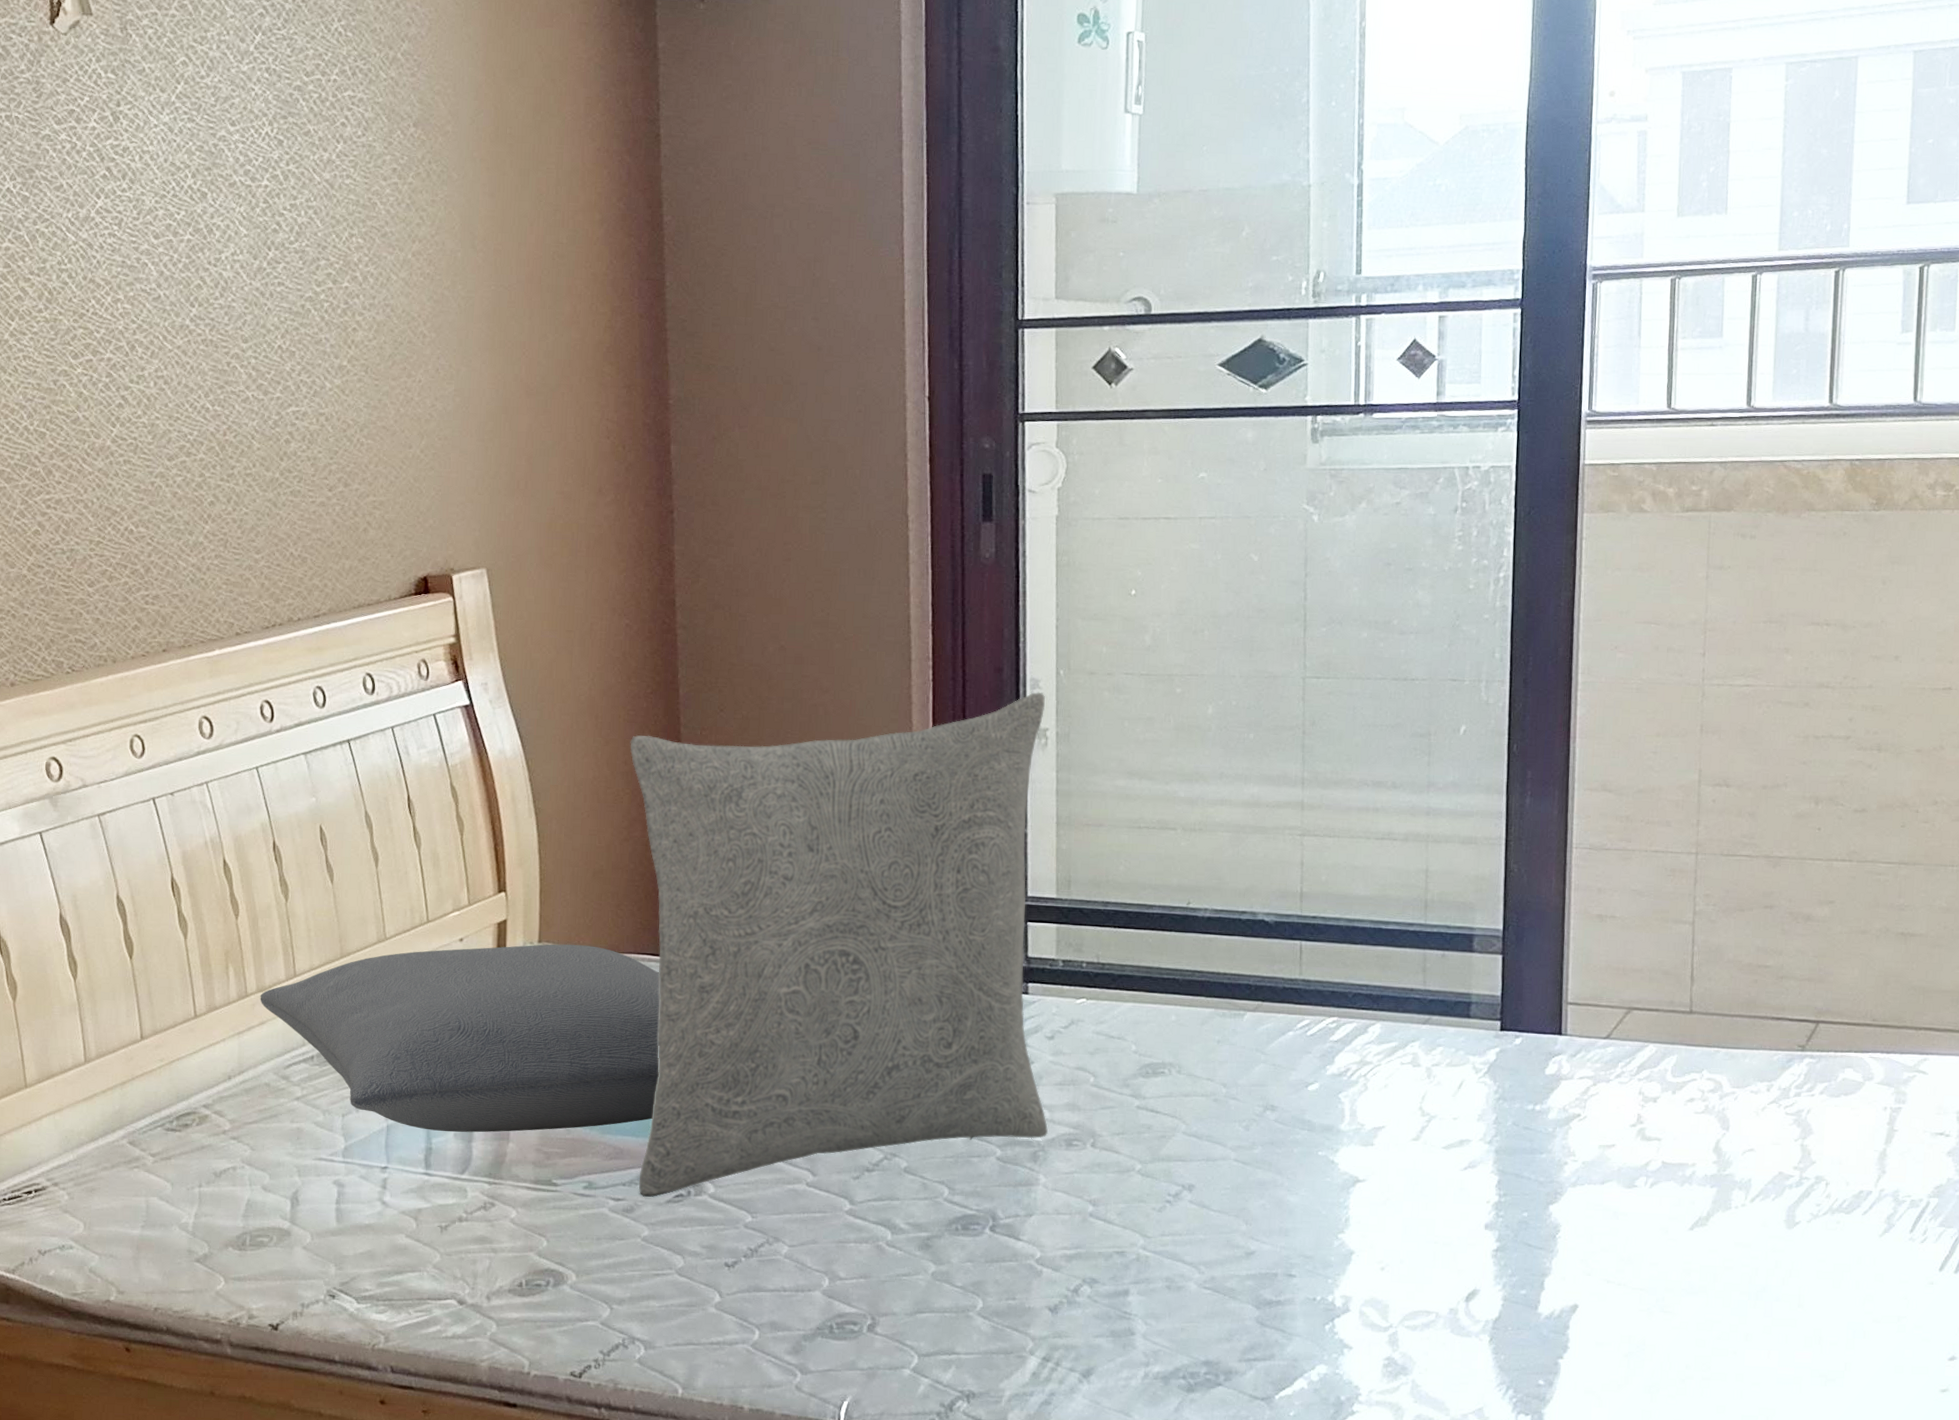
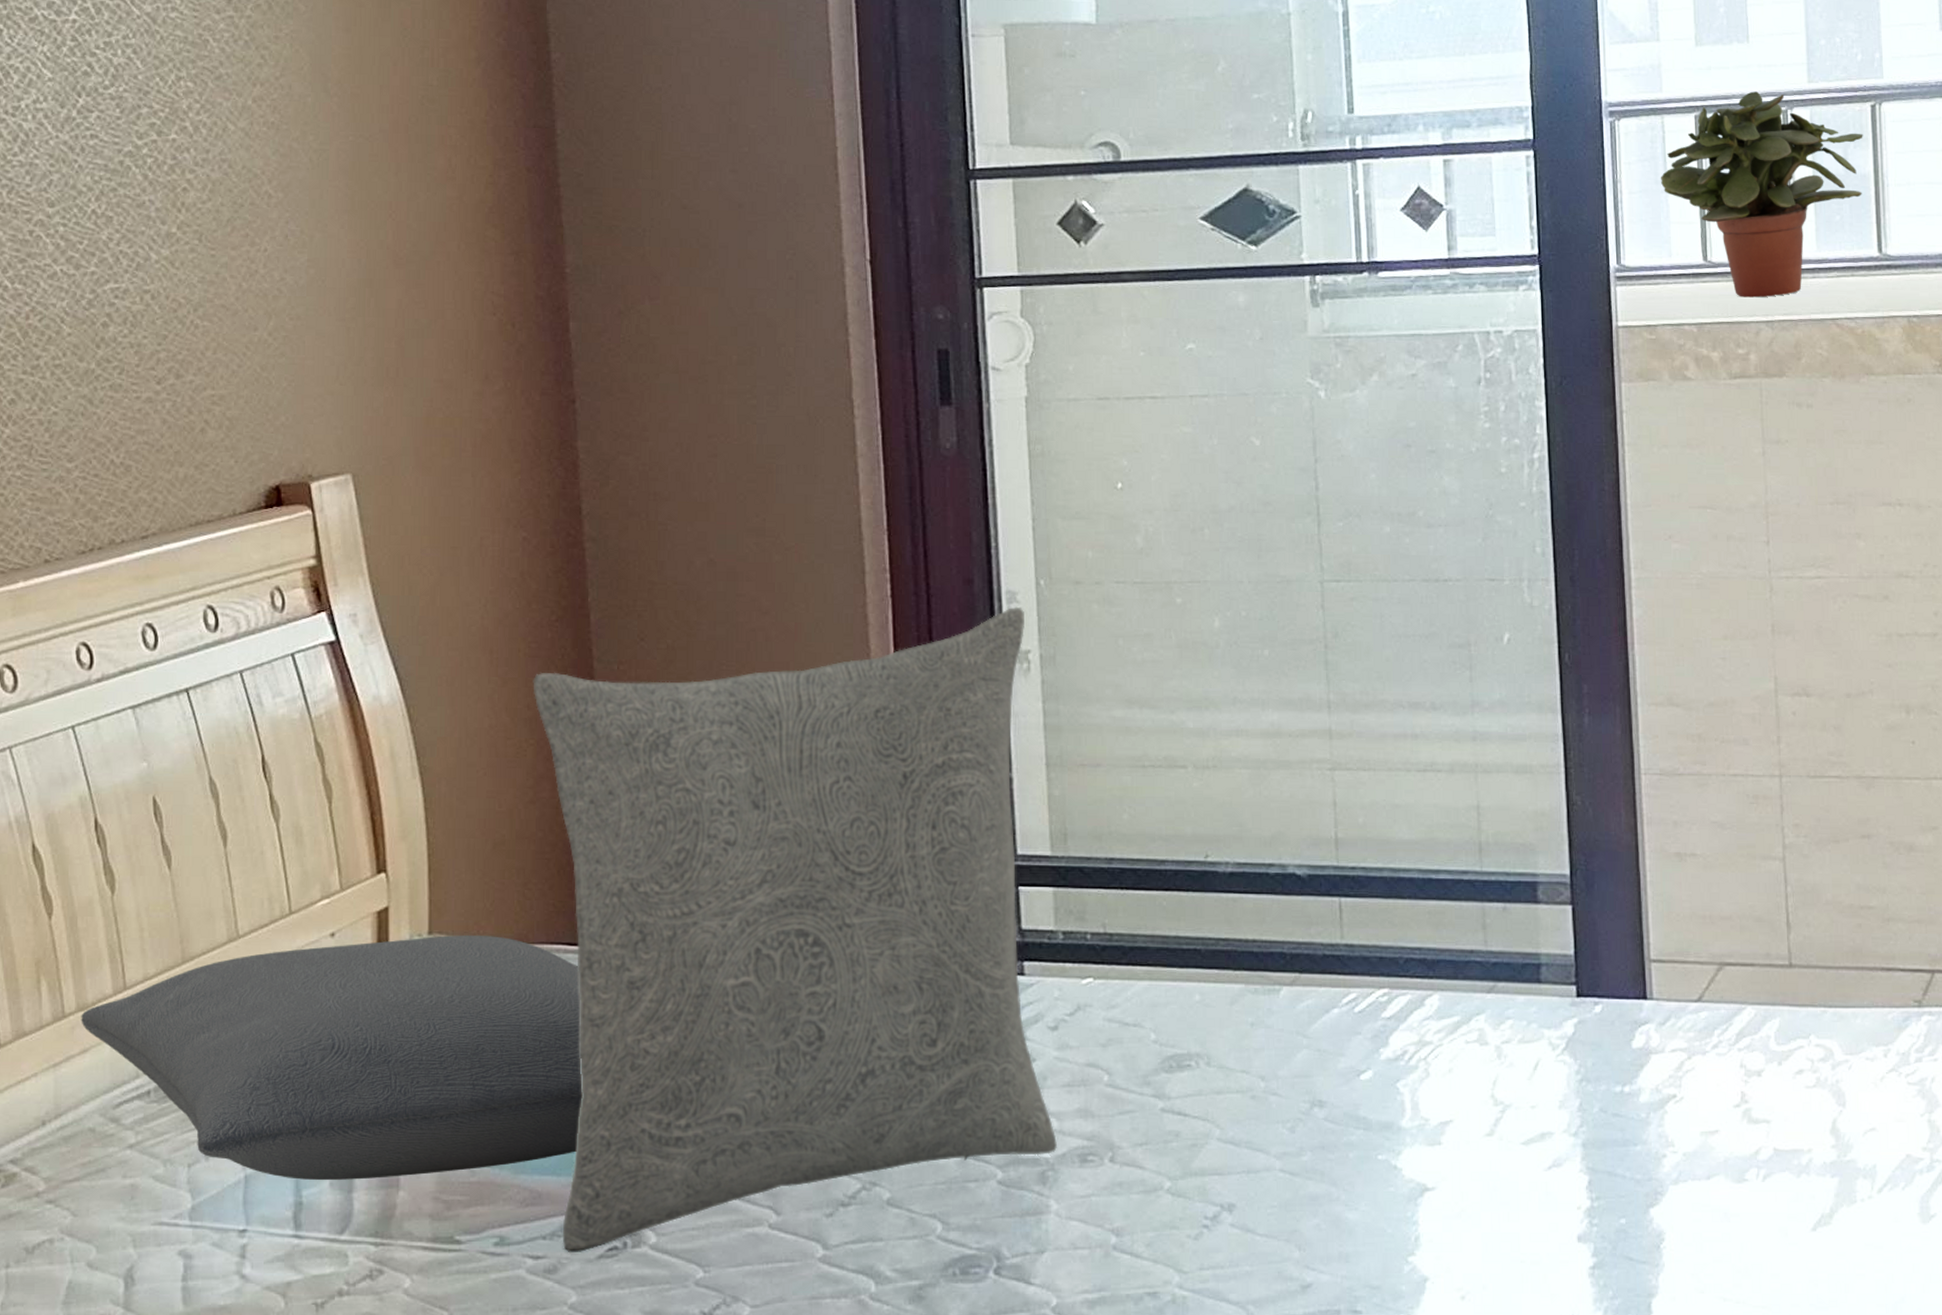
potted plant: none [1634,258,1825,441] -> present [1660,91,1863,298]

